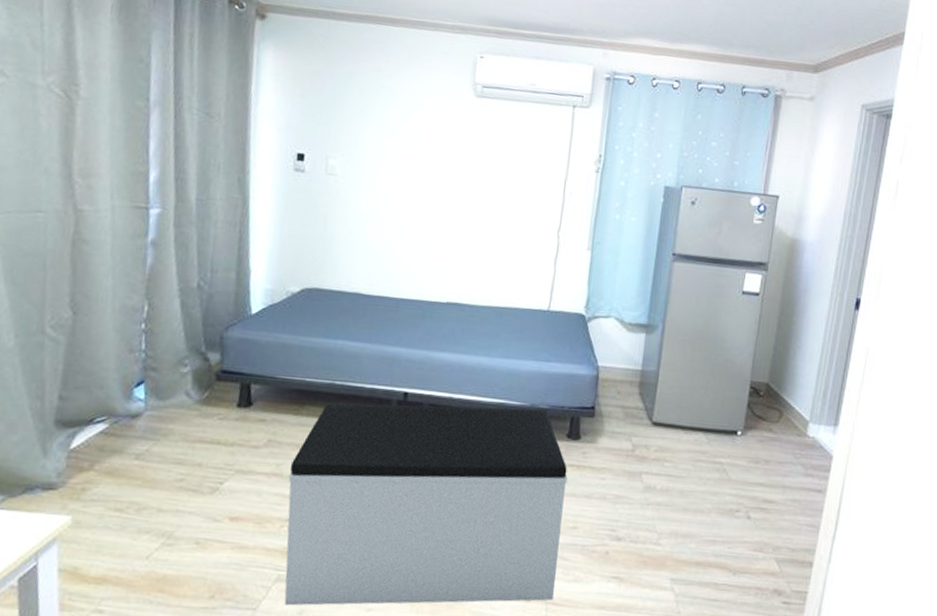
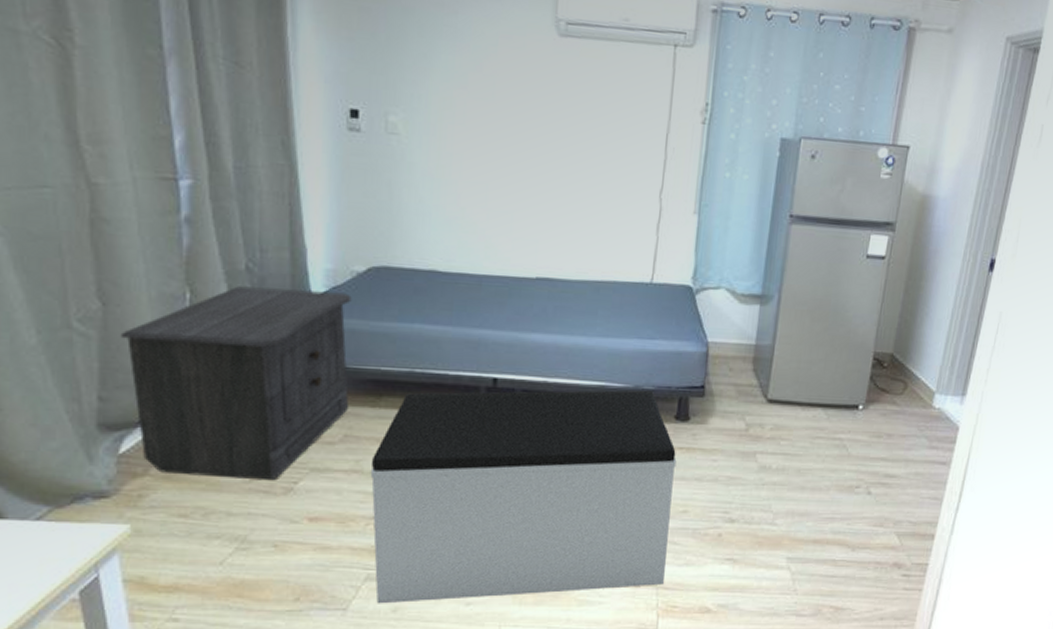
nightstand: none [84,301,285,480] -> present [120,286,352,481]

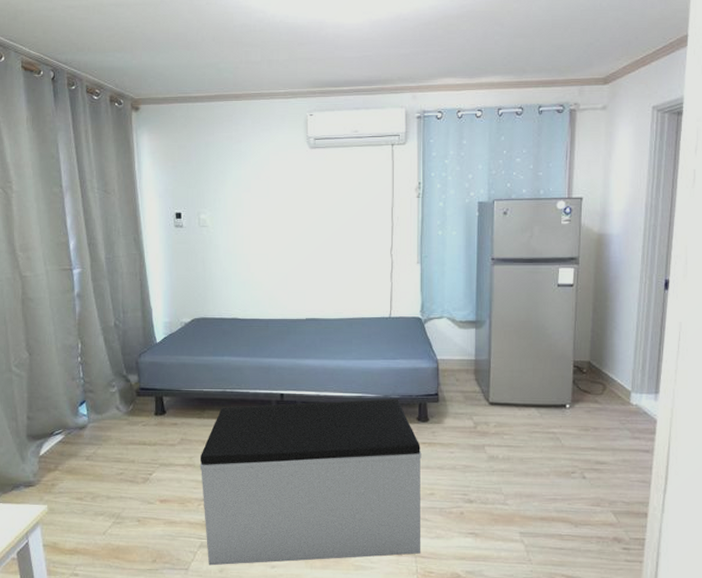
nightstand: present [120,286,352,481] -> none [40,337,183,473]

